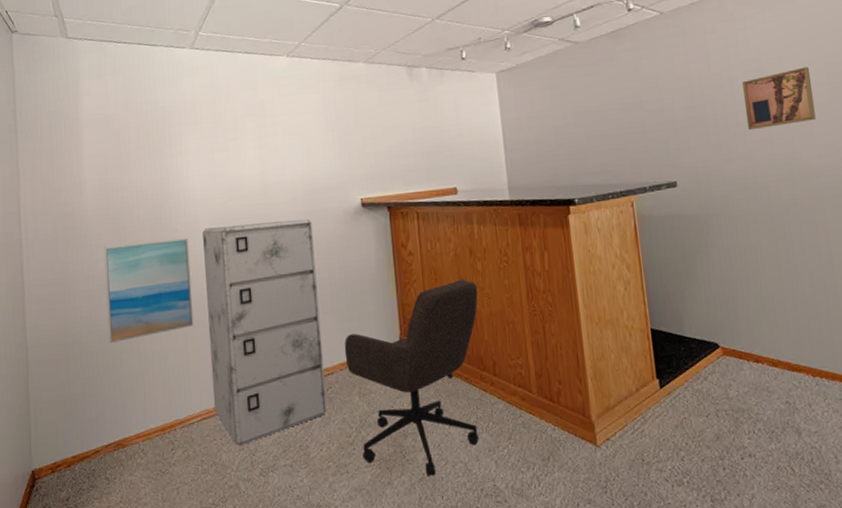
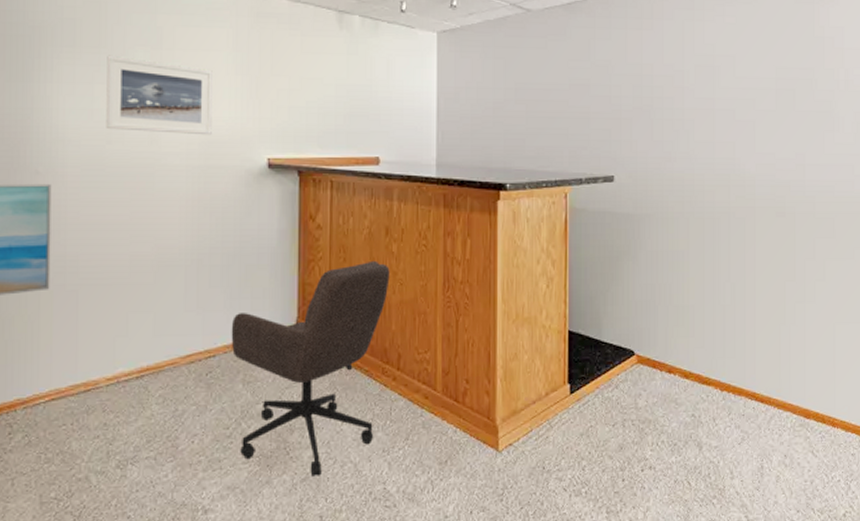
filing cabinet: present [203,219,328,447] -> none [66,175,207,434]
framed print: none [222,127,312,189] -> present [106,55,212,136]
wall art: present [742,66,816,131] -> none [692,69,760,130]

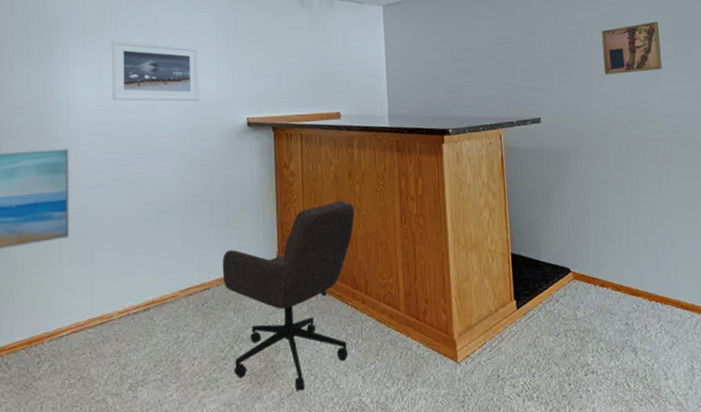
wall art: none [692,69,760,130] -> present [602,21,662,75]

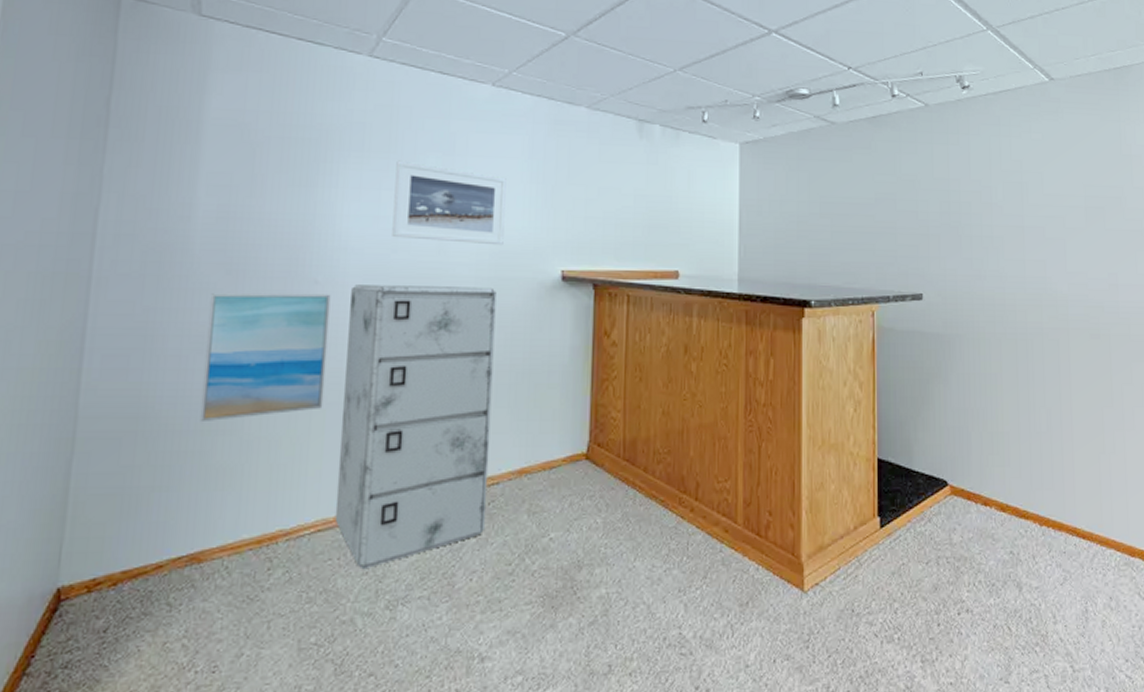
filing cabinet: none [84,135,202,361] -> present [334,285,497,570]
office chair: present [222,200,355,391] -> none [516,380,688,620]
wall art: present [602,21,662,75] -> none [1000,186,1070,247]

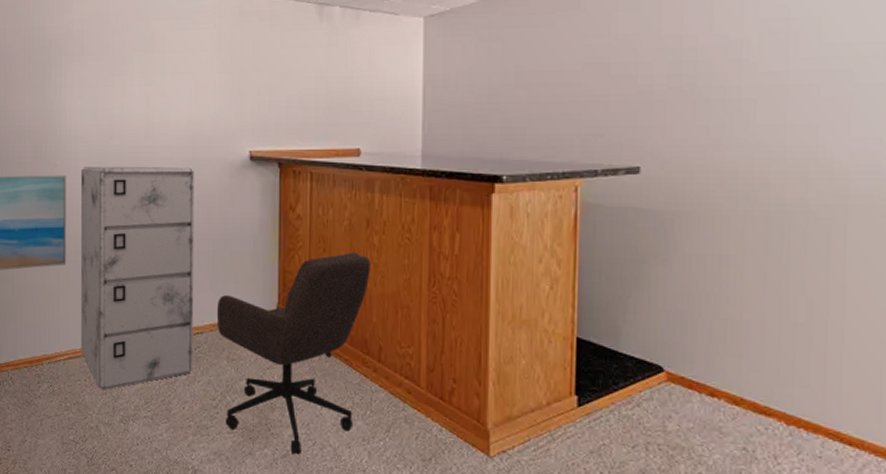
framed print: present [392,160,506,246] -> none [109,60,199,131]
office chair: none [516,380,688,620] -> present [216,252,371,455]

